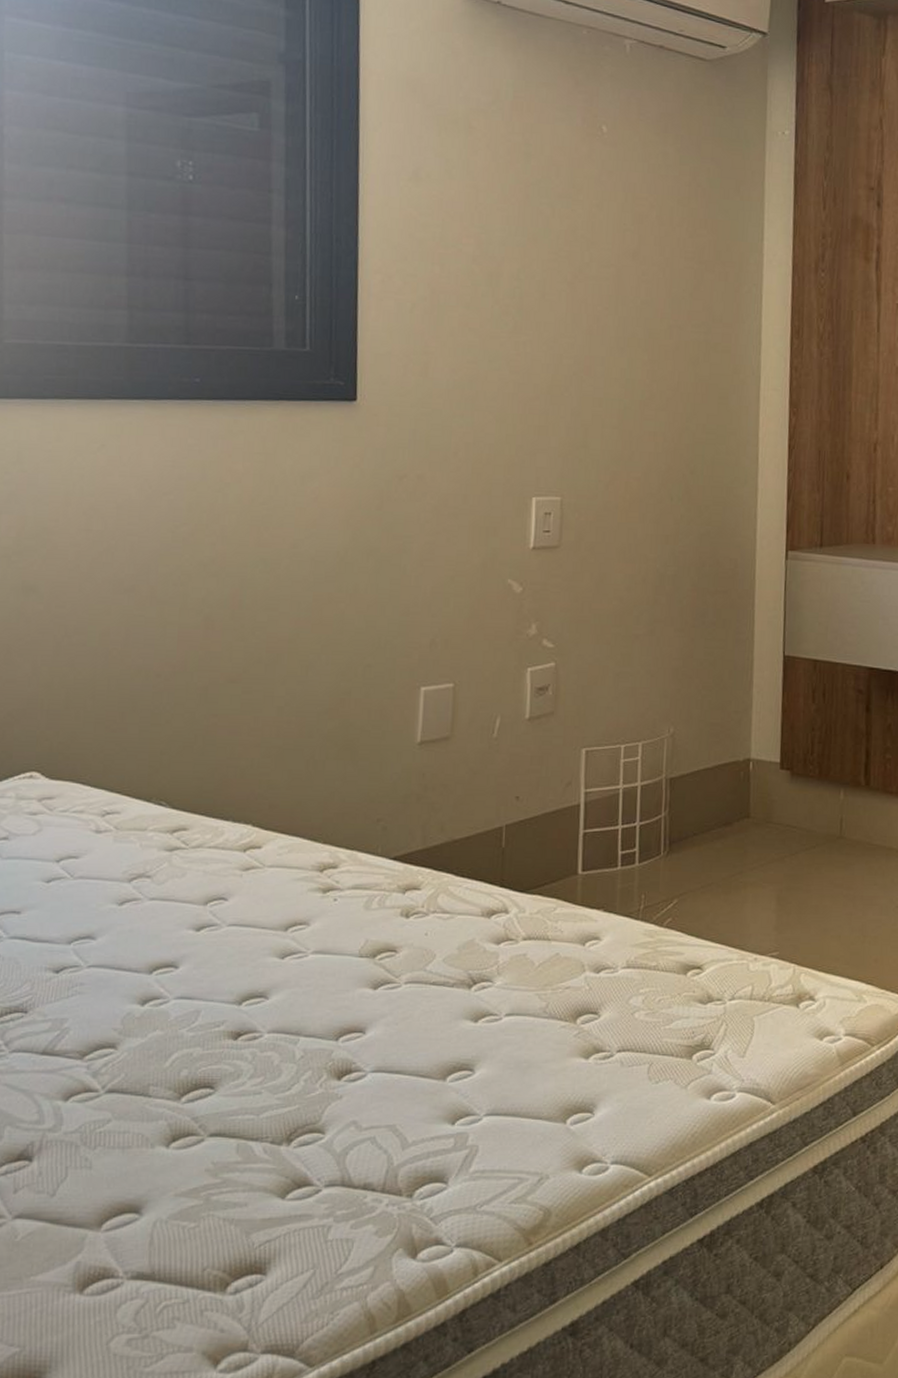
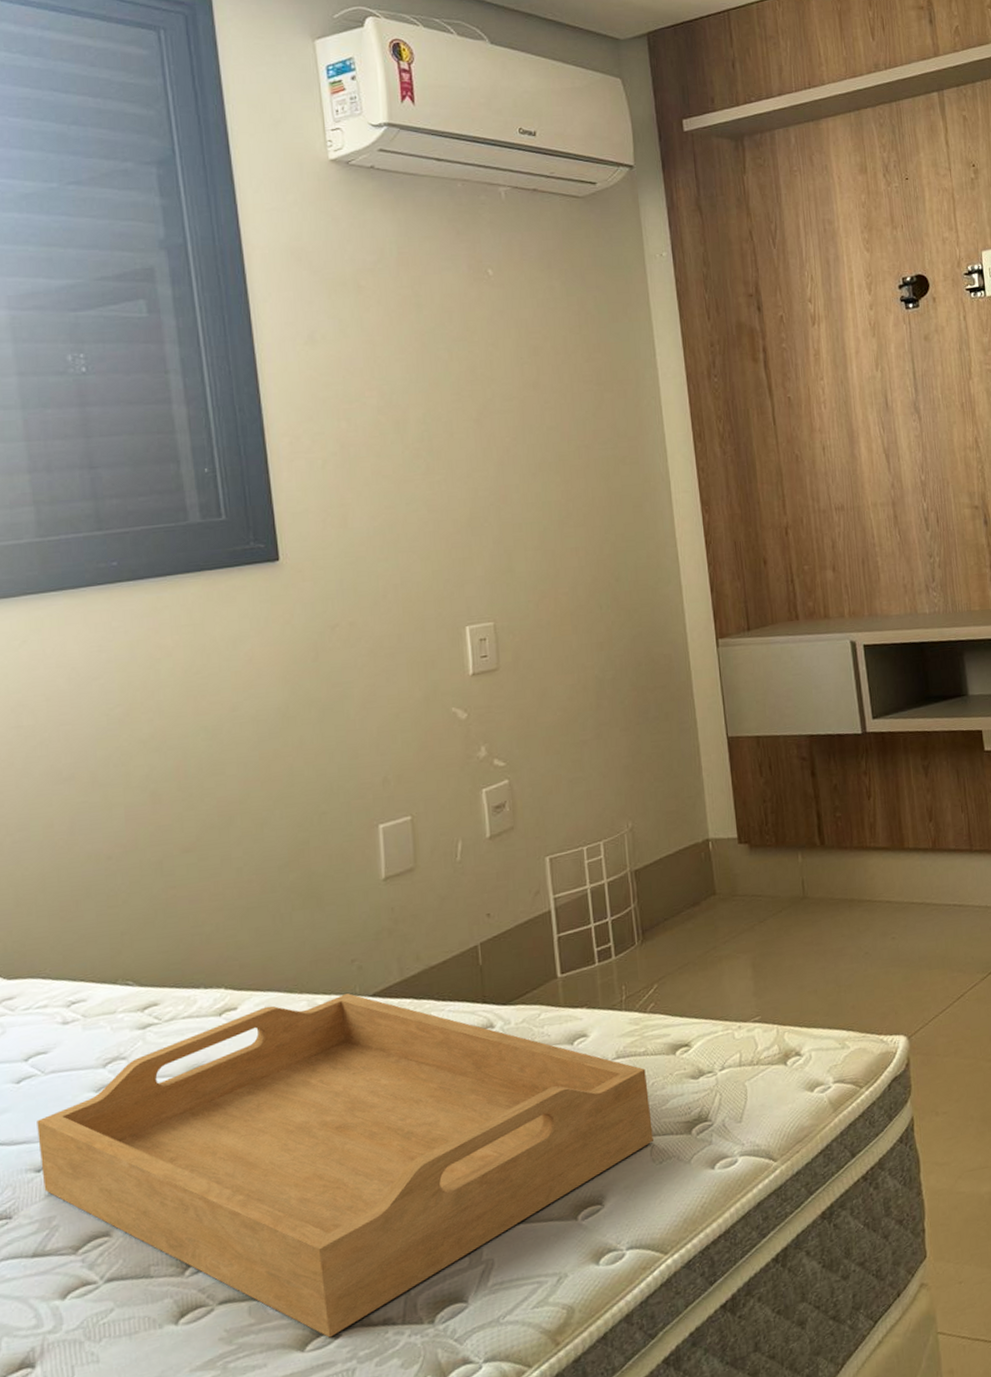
serving tray: none [60,851,654,1191] -> present [37,993,653,1338]

